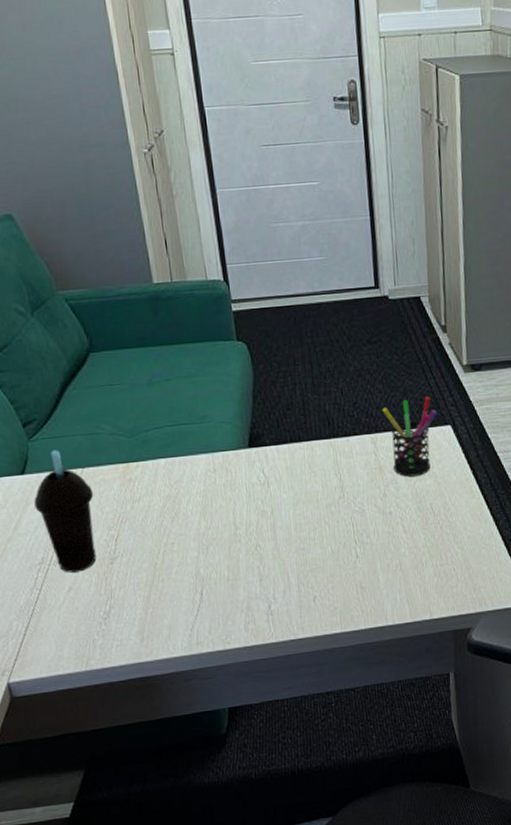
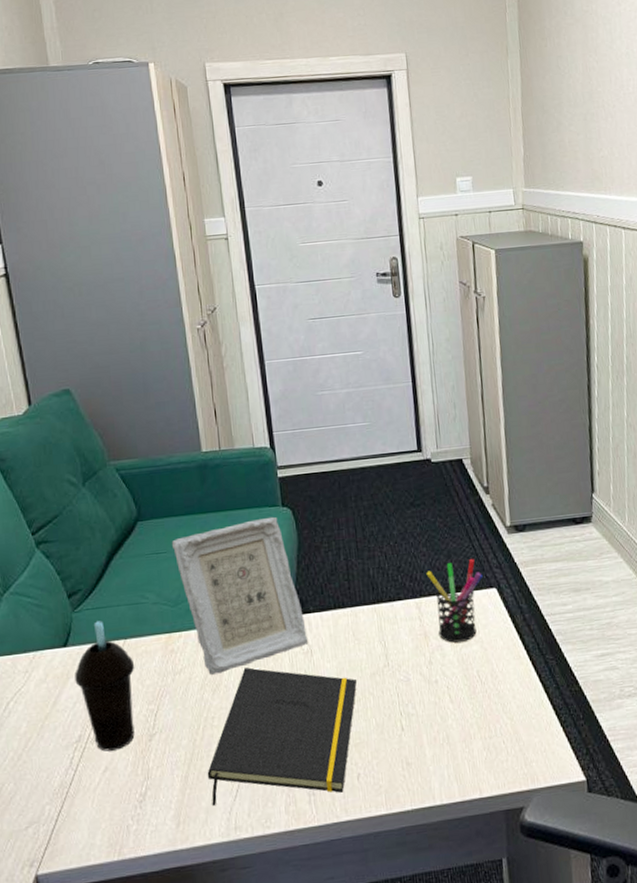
picture frame: none [125,350,265,504] -> present [171,516,309,676]
notepad: none [168,497,314,624] -> present [207,667,358,807]

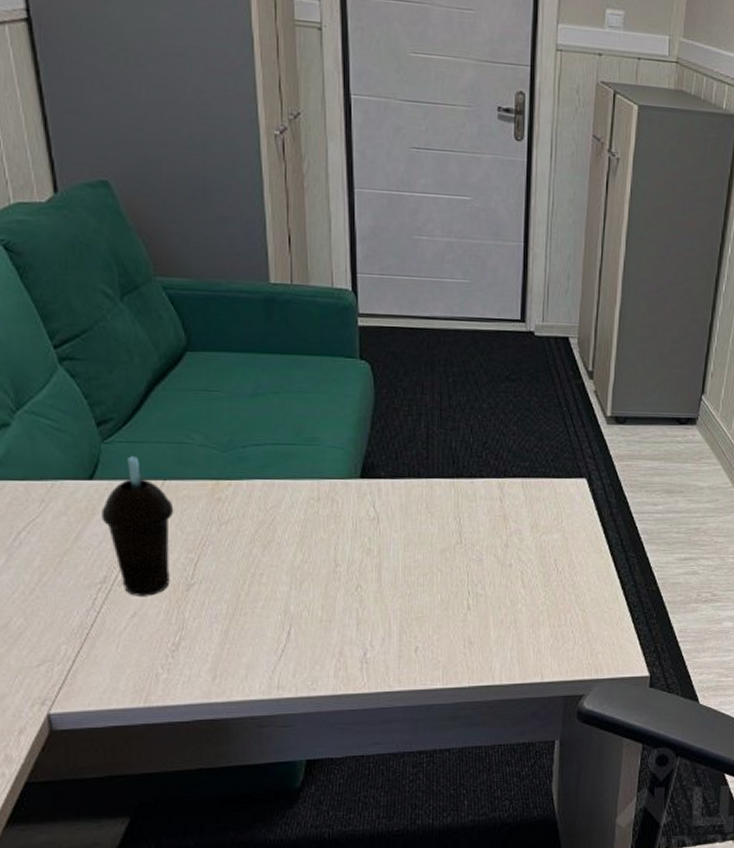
picture frame: present [171,516,309,676] -> none [226,368,376,531]
notepad: present [207,667,358,807] -> none [250,527,426,664]
pen holder: present [426,558,483,643] -> none [513,444,574,529]

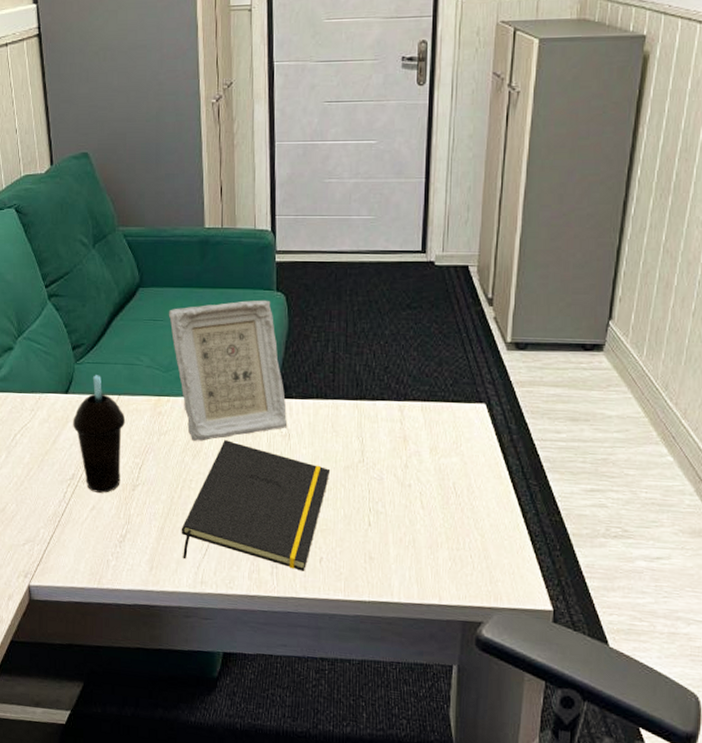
picture frame: none [226,368,376,531] -> present [168,300,288,442]
notepad: none [250,527,426,664] -> present [181,440,331,571]

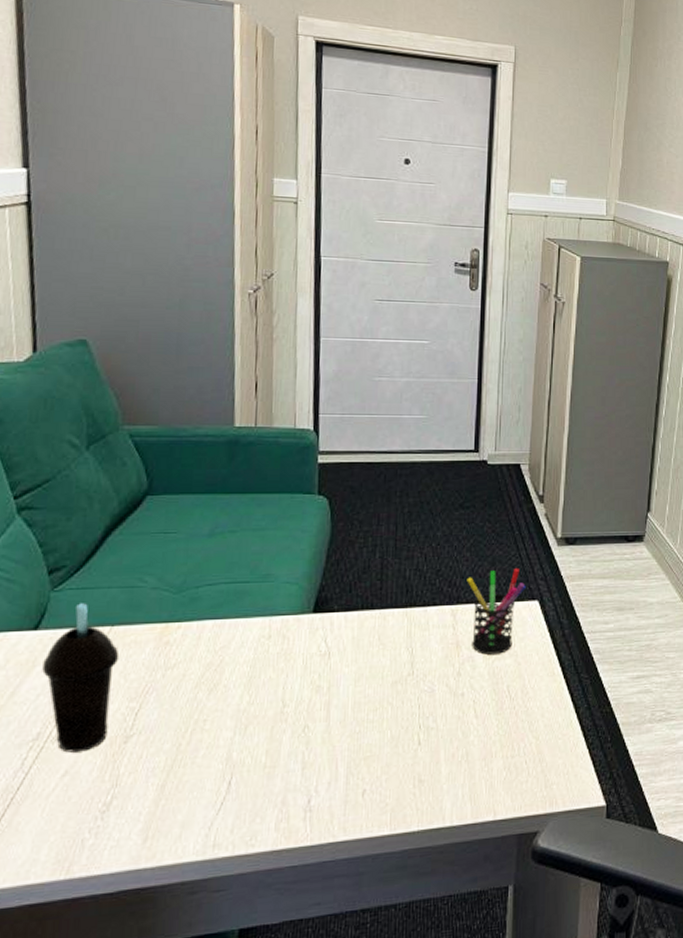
picture frame: present [168,300,288,442] -> none [183,504,328,674]
notepad: present [181,440,331,571] -> none [188,667,377,820]
pen holder: none [414,369,473,452] -> present [467,567,526,655]

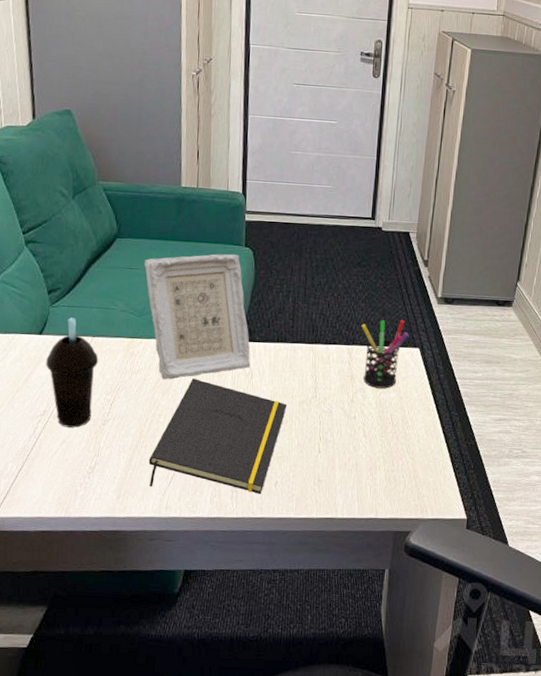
picture frame: none [183,504,328,674] -> present [144,254,251,380]
notepad: none [188,667,377,820] -> present [148,378,288,494]

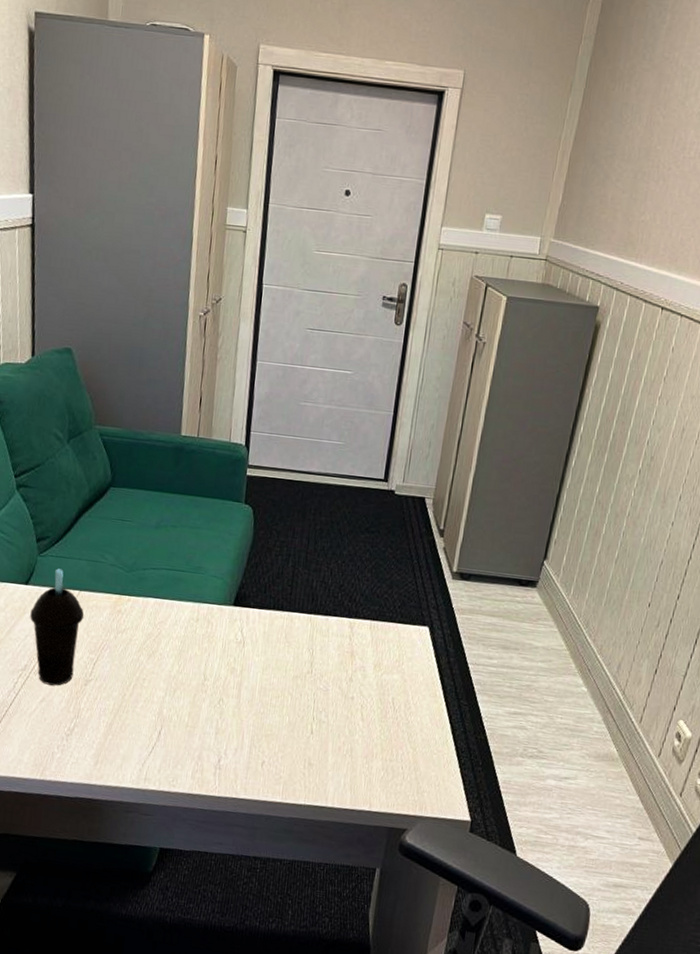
picture frame: present [144,254,251,380] -> none [136,509,244,642]
notepad: present [148,378,288,494] -> none [129,642,280,774]
pen holder: present [361,319,410,388] -> none [364,593,419,669]

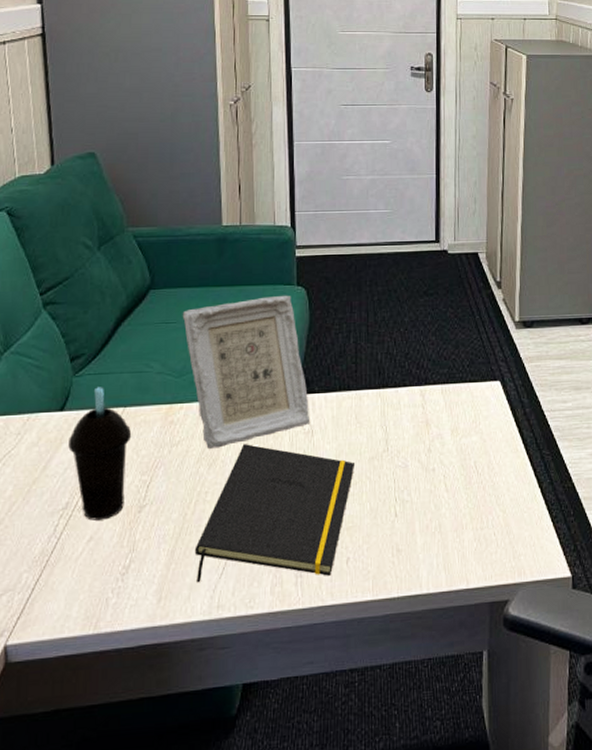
notepad: none [129,642,280,774] -> present [194,444,356,583]
picture frame: none [136,509,244,642] -> present [182,295,311,450]

